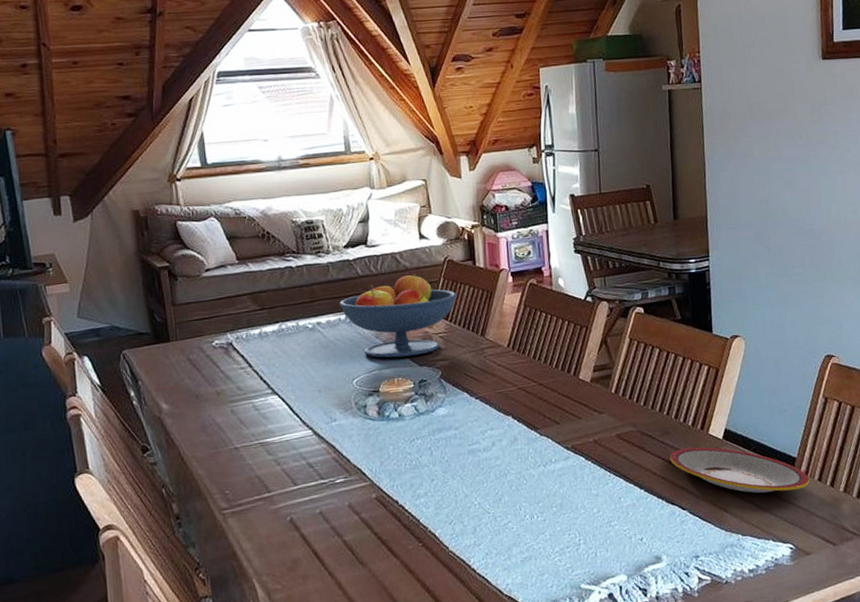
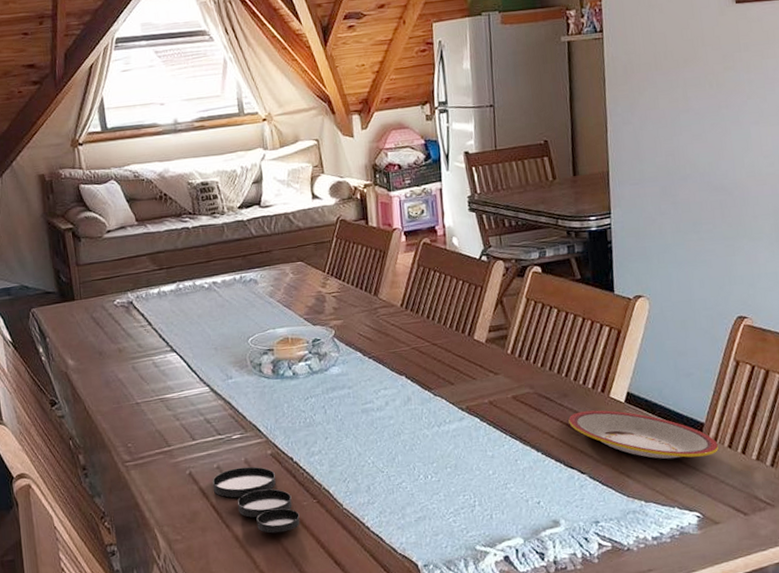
plate: none [314,511,405,579] -> present [212,466,300,534]
fruit bowl: present [339,274,457,358] -> none [234,234,350,317]

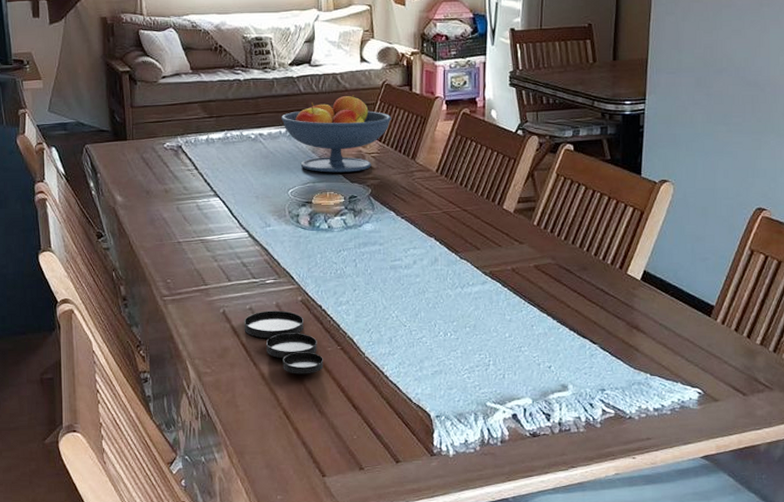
fruit bowl: none [234,234,350,317] -> present [281,95,392,173]
plate: present [568,410,718,459] -> none [586,285,725,337]

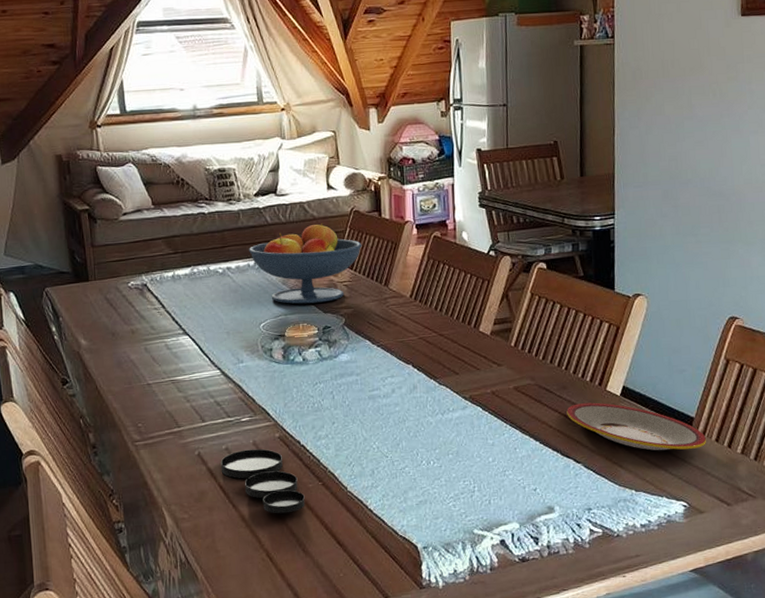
plate: none [586,285,725,337] -> present [566,402,706,451]

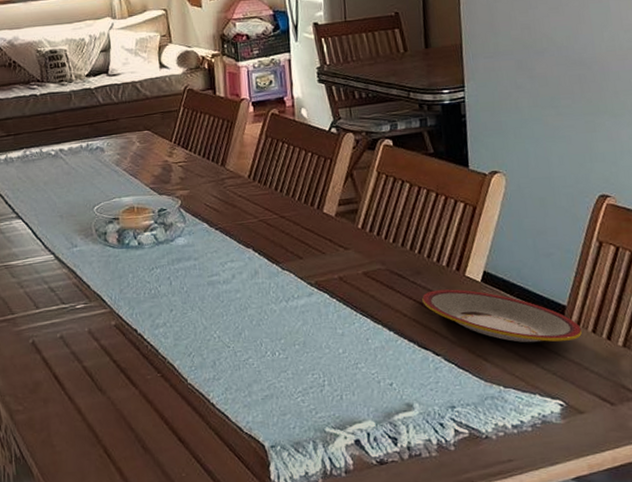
plate: present [220,448,305,514] -> none [55,337,144,407]
fruit bowl: present [249,223,362,304] -> none [81,103,197,186]

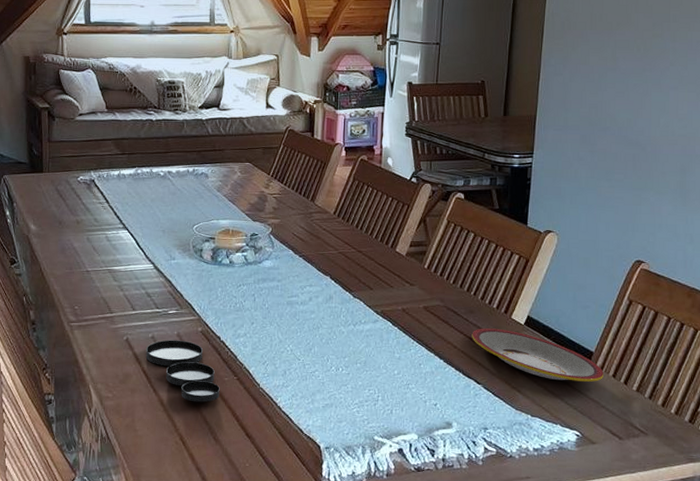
plate: none [55,337,144,407] -> present [145,340,220,402]

